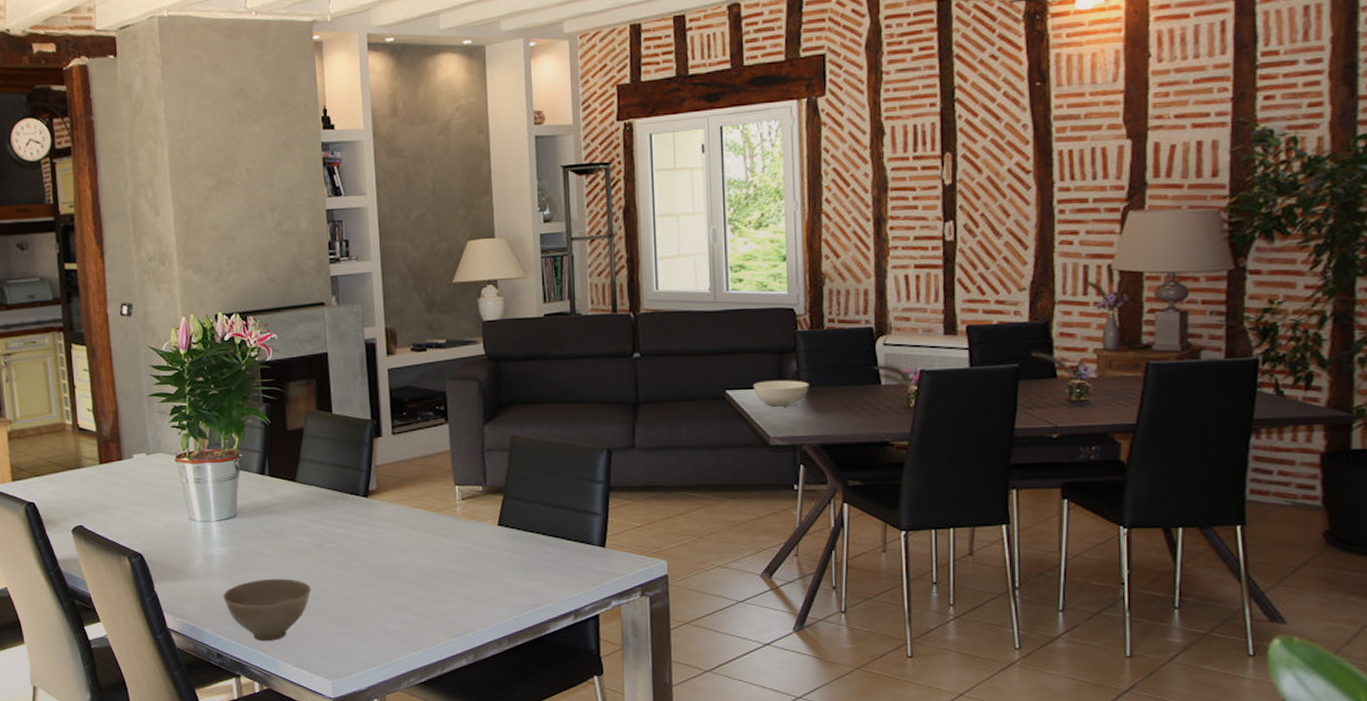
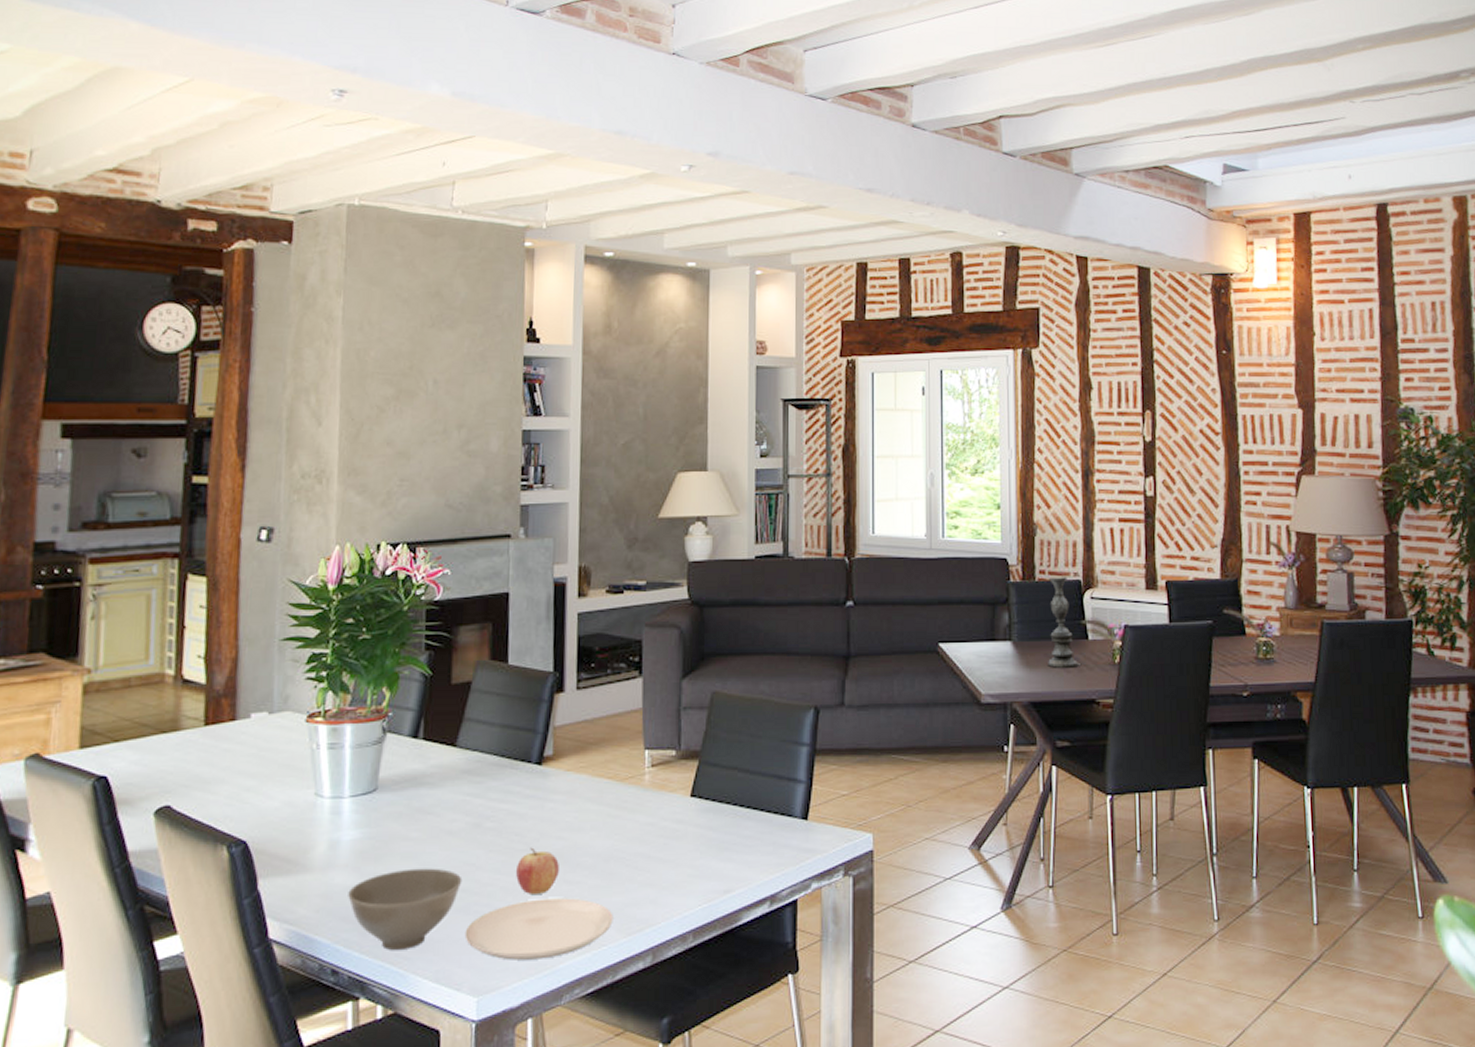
plate: none [317,606,438,654] -> present [464,898,613,960]
fruit: none [353,564,391,602] -> present [515,847,560,894]
bowl: present [752,380,810,407] -> none [965,633,1021,662]
candlestick: none [837,325,874,412] -> present [1048,577,1082,668]

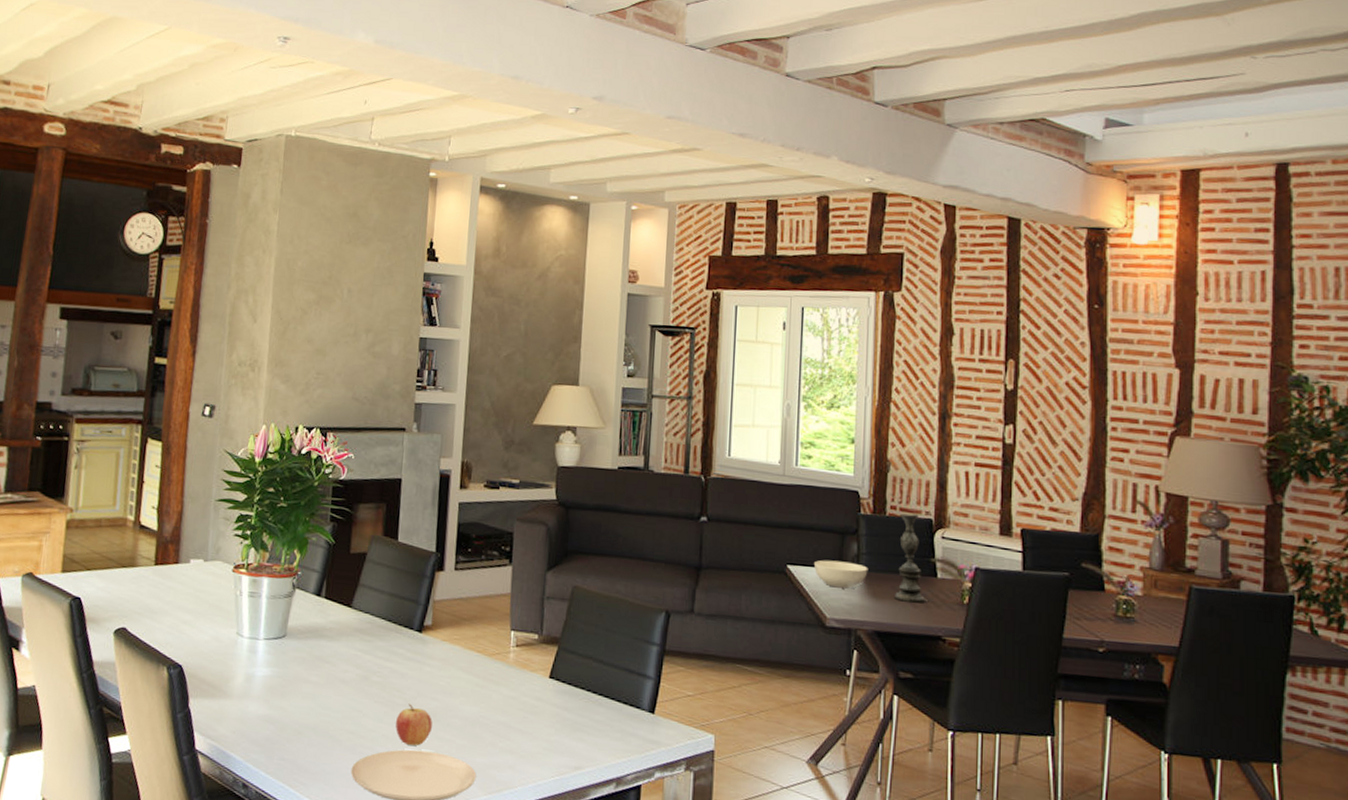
bowl: present [348,868,463,950] -> none [258,707,351,776]
bowl: none [965,633,1021,662] -> present [813,559,868,589]

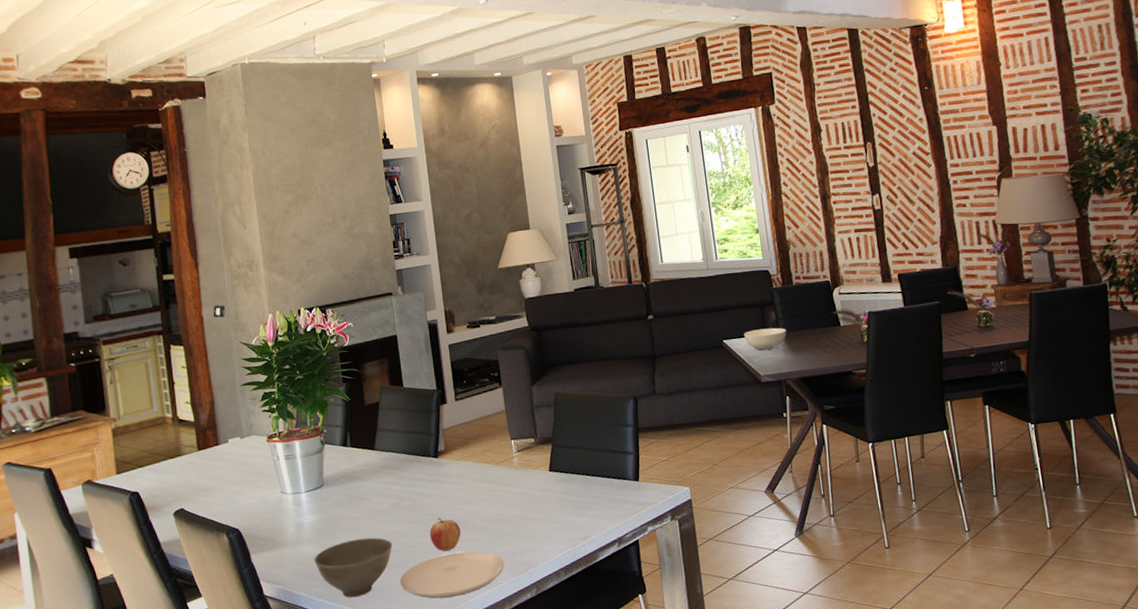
bowl: none [258,707,351,776] -> present [314,537,393,597]
candlestick: present [895,513,929,604] -> none [803,279,838,351]

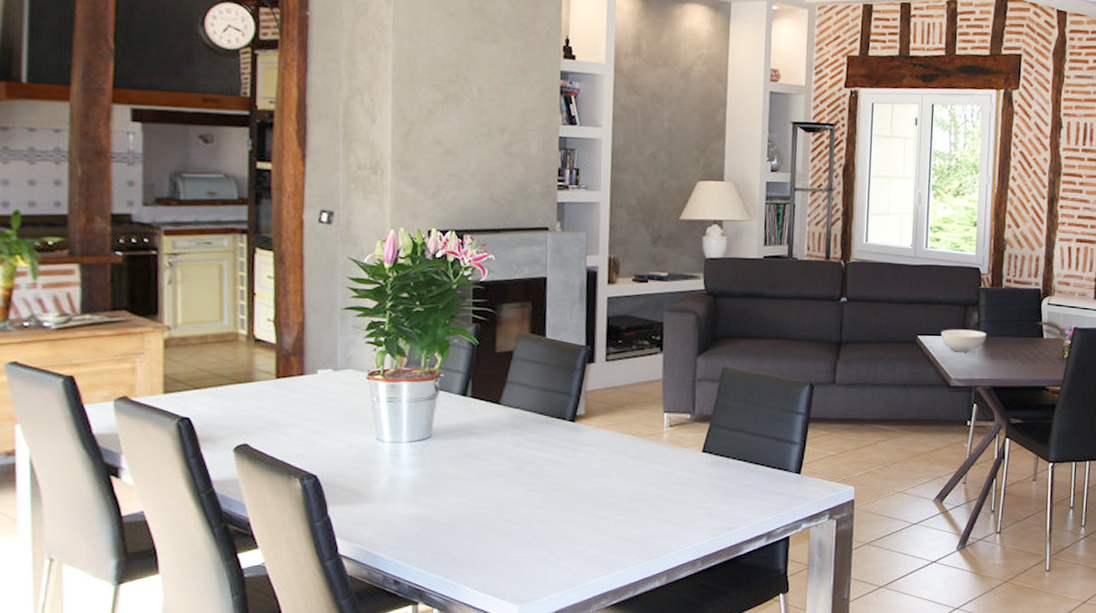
bowl: present [314,537,393,597] -> none [407,502,506,566]
plate: present [399,551,505,599] -> none [508,529,635,577]
fruit: present [429,517,462,551] -> none [551,488,590,525]

